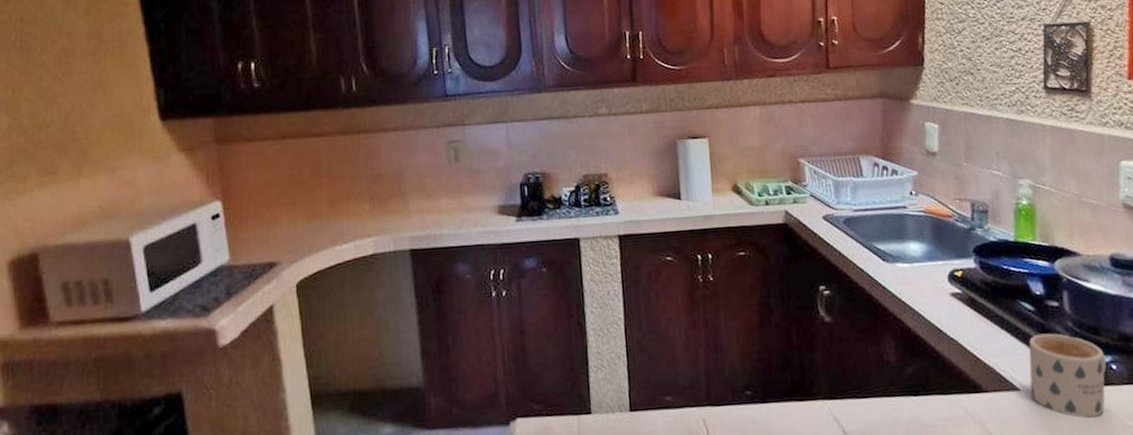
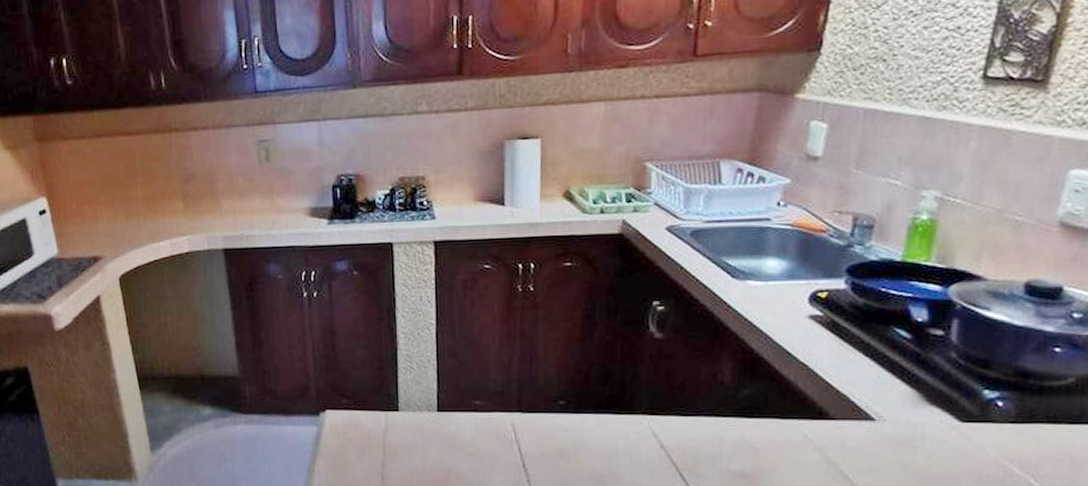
mug: present [1028,333,1107,418] -> none [888,363,991,454]

